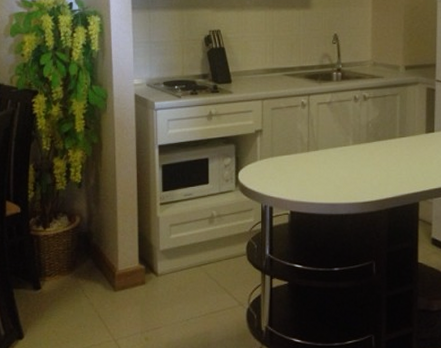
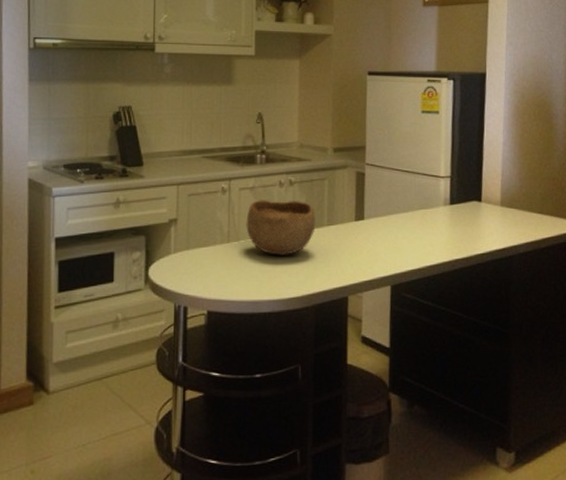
bowl: none [324,113,388,165] -> present [246,200,316,257]

